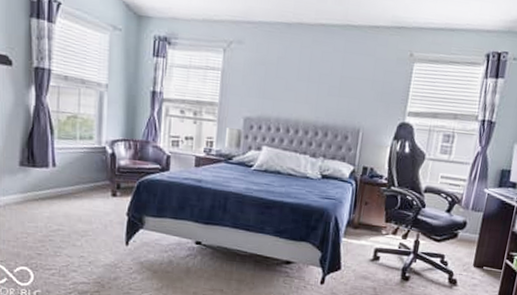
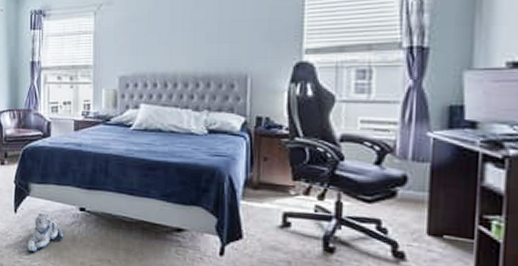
plush toy: none [138,245,178,284] -> present [27,213,64,252]

